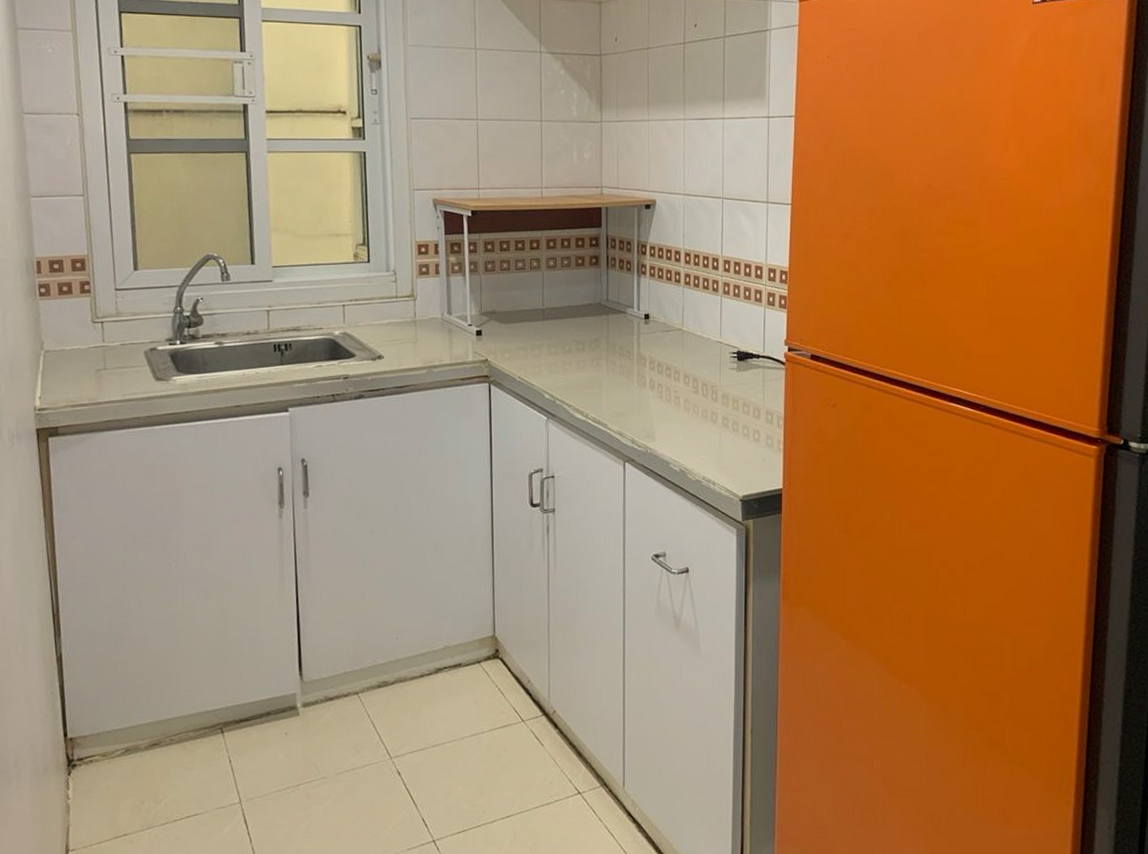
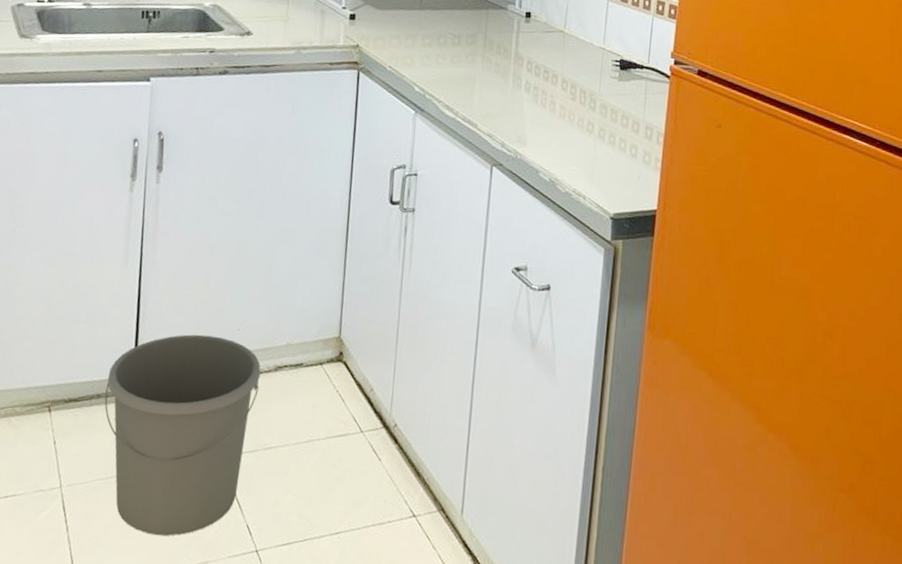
bucket: none [274,646,422,837] -> present [104,334,261,536]

